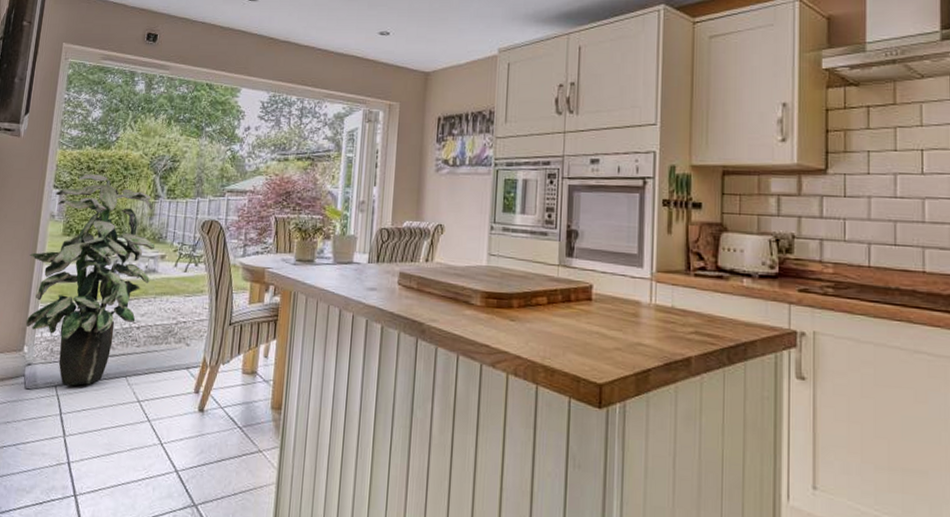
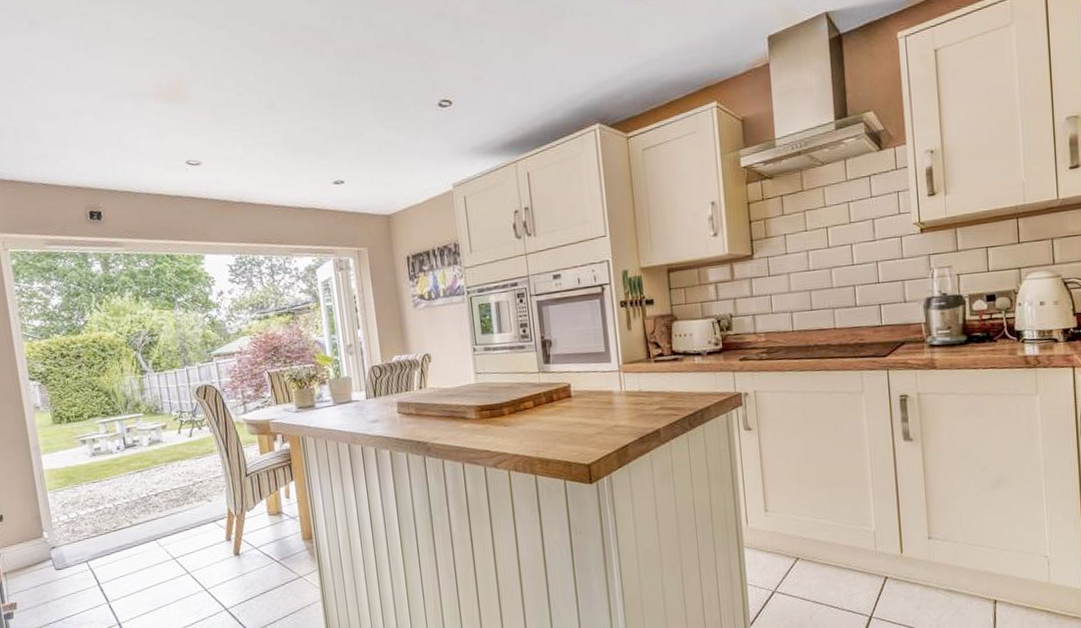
indoor plant: present [25,173,155,386] -> none [23,360,156,559]

